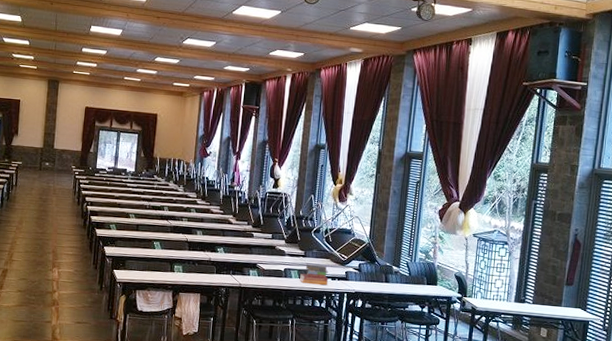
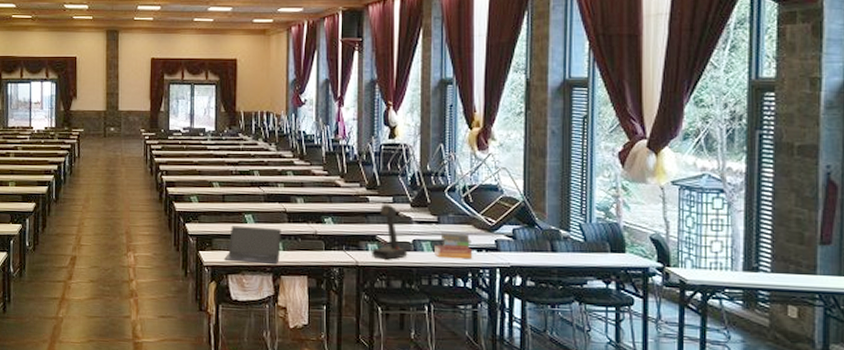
laptop: none [134,250,182,284] -> present [224,225,281,265]
microphone: none [251,240,280,283] -> present [371,205,408,260]

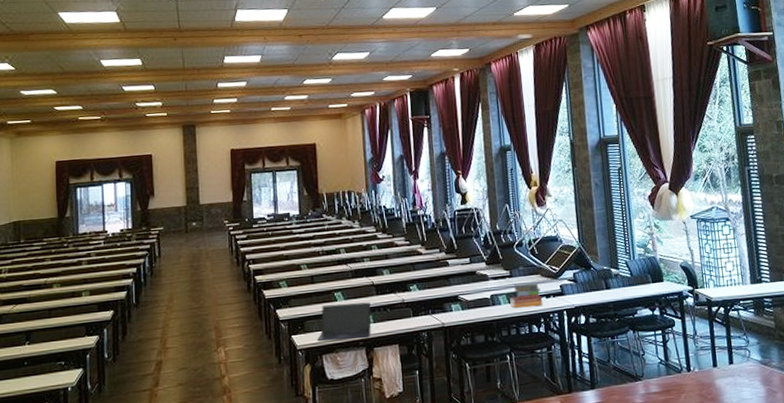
microphone: present [371,205,408,260] -> none [454,265,488,318]

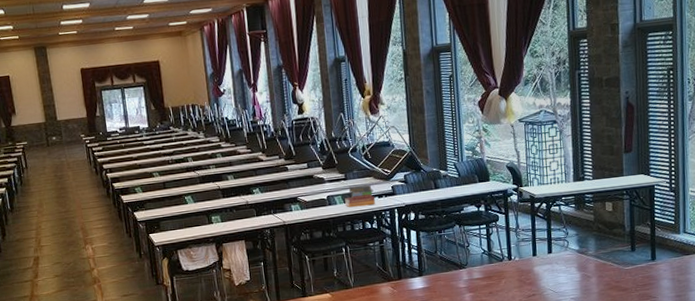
laptop: present [317,302,372,342] -> none [172,204,220,239]

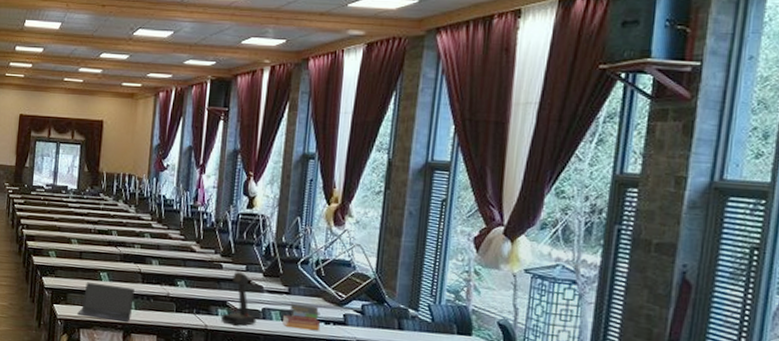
laptop: none [172,204,220,239] -> present [77,282,135,323]
microphone: none [294,170,324,216] -> present [220,272,257,326]

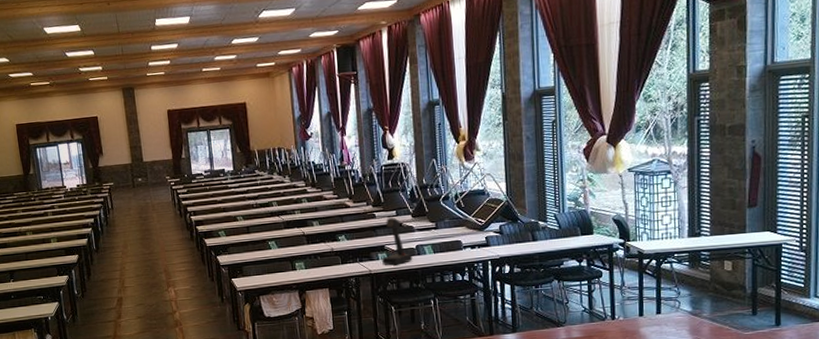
laptop: present [77,282,135,323] -> none [255,250,303,285]
books: present [283,303,321,331] -> none [435,234,468,258]

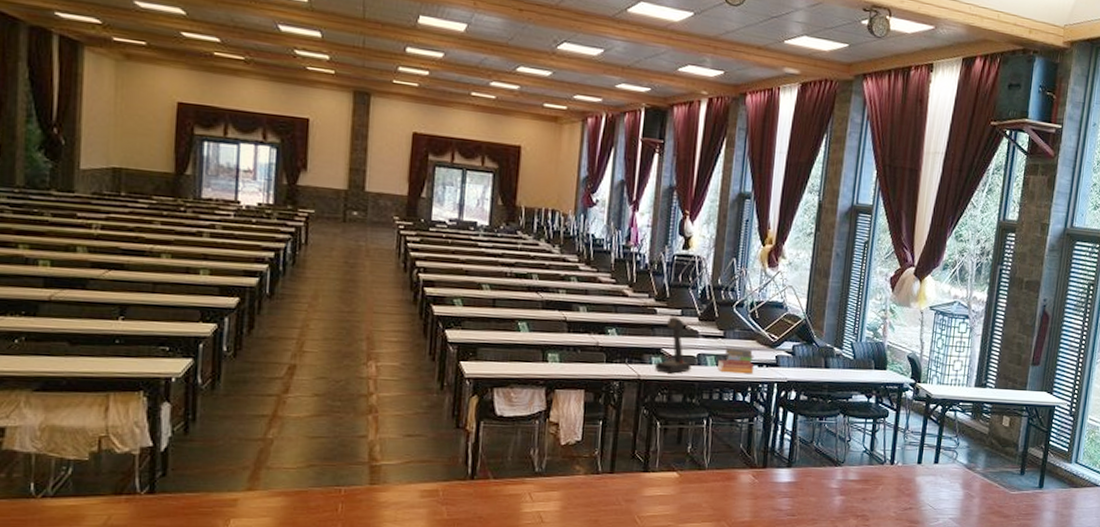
books: none [435,234,468,258] -> present [718,347,755,374]

